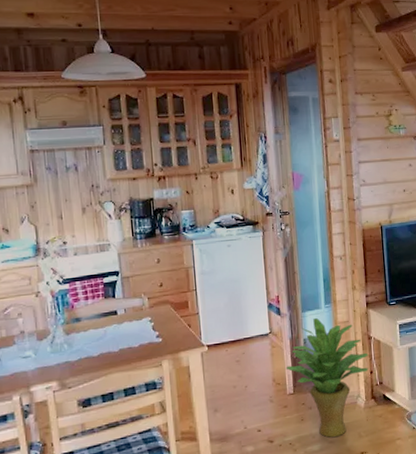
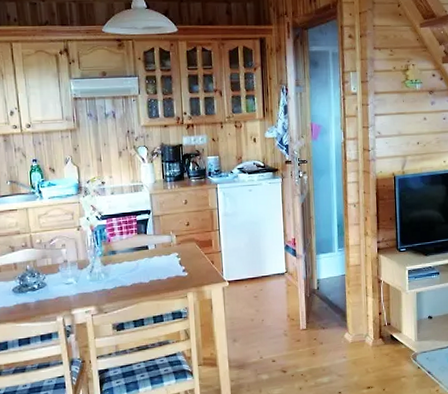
potted plant: present [285,318,369,438] -> none [299,261,378,371]

